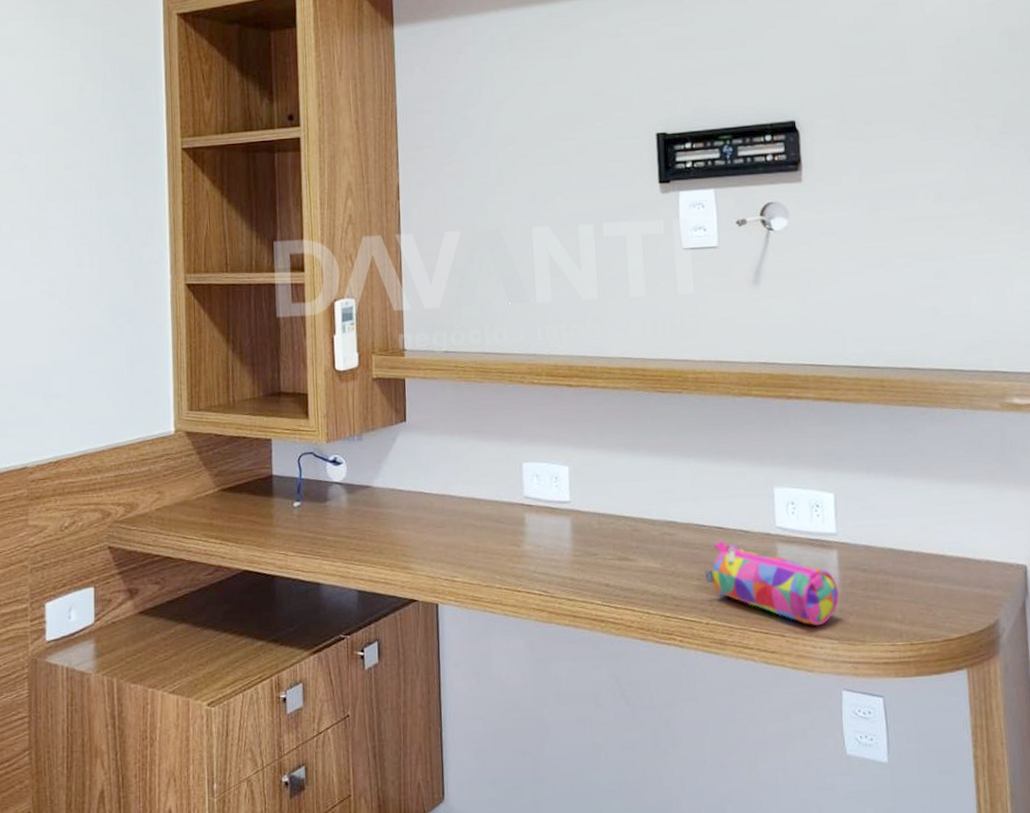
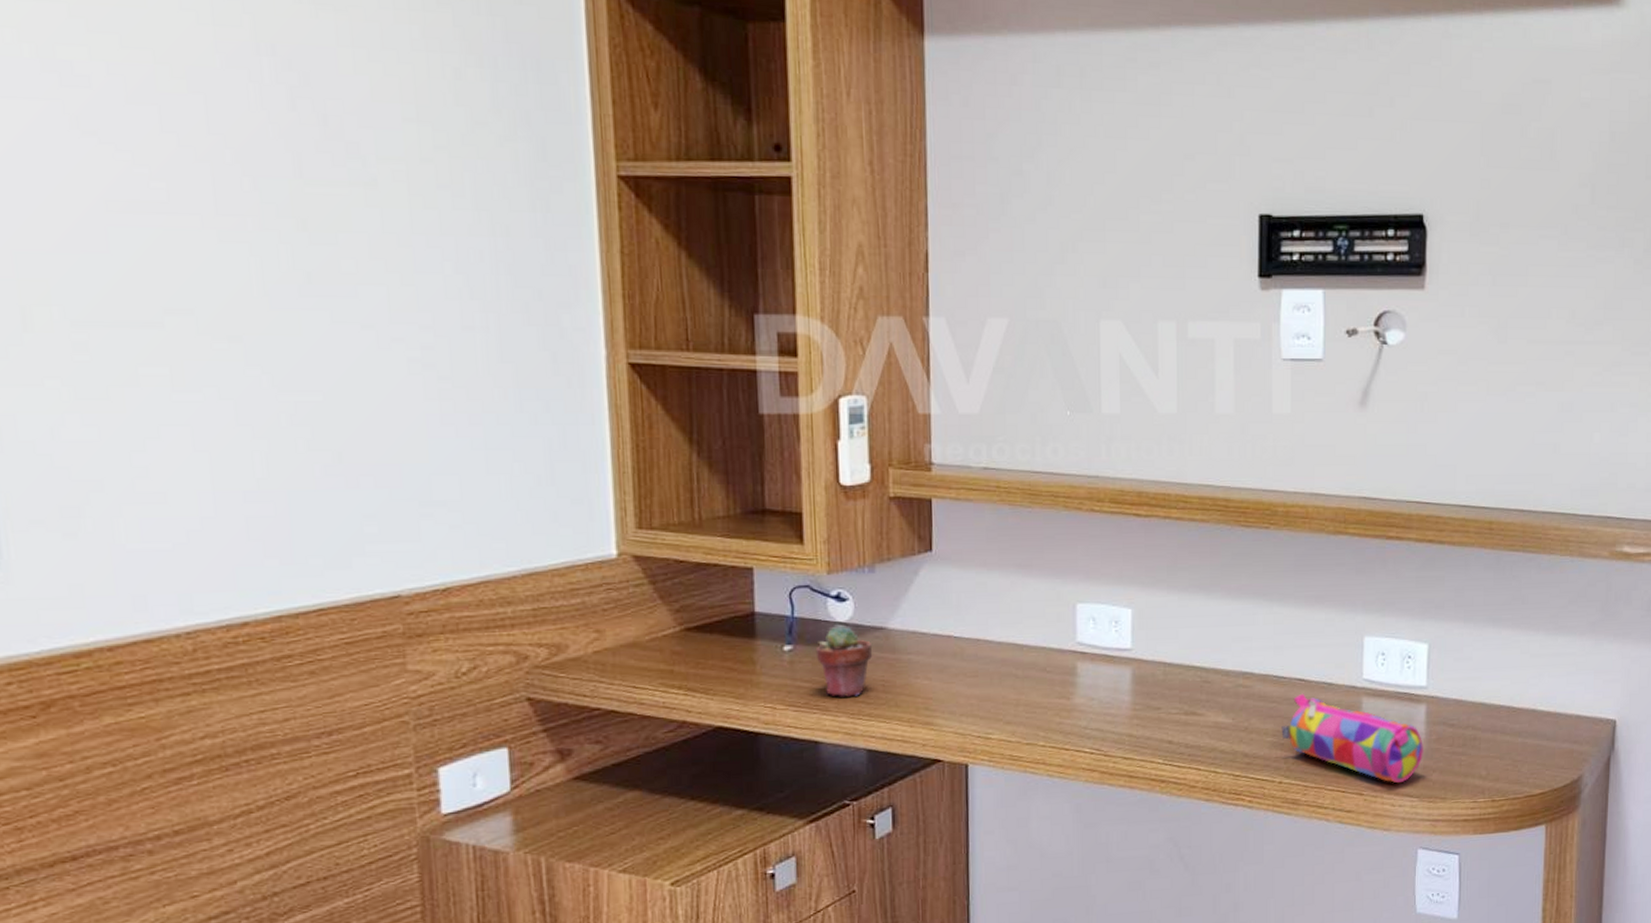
potted succulent: none [317,485,362,545] -> present [815,625,873,697]

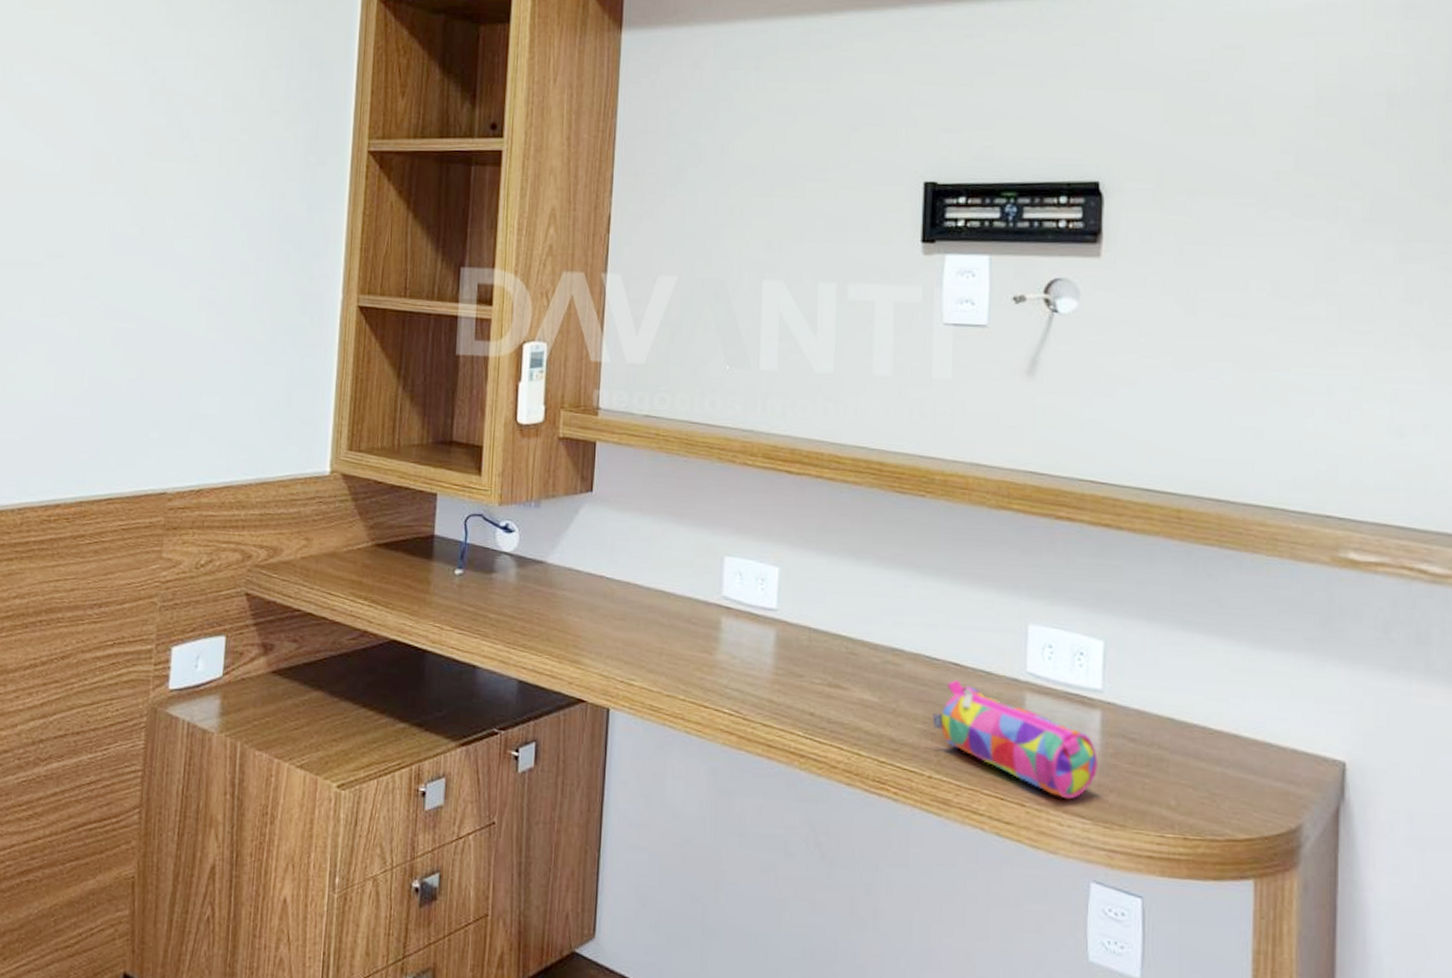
potted succulent: present [815,625,873,697] -> none [482,555,532,626]

